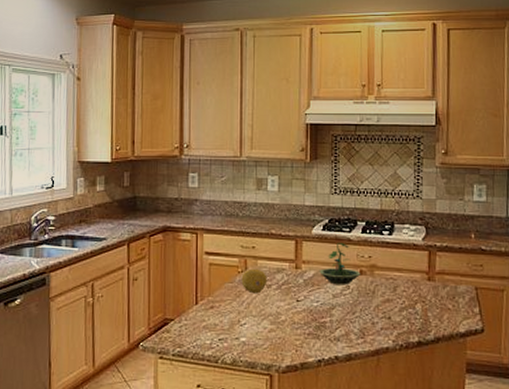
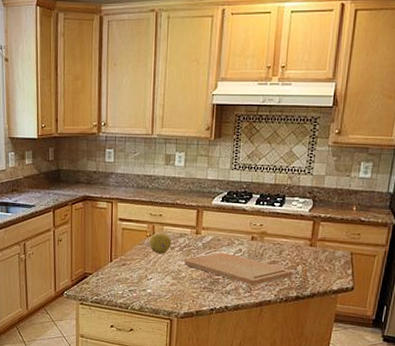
cutting board: none [284,291,412,329] -> present [185,253,293,285]
terrarium: present [319,242,361,285] -> none [216,212,252,249]

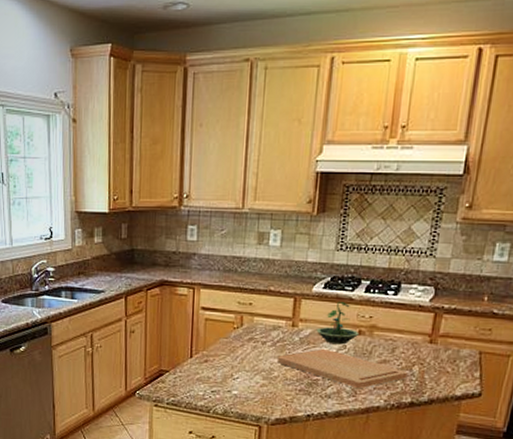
fruit: present [149,233,172,254] -> none [236,325,263,350]
terrarium: none [216,212,252,249] -> present [316,301,360,345]

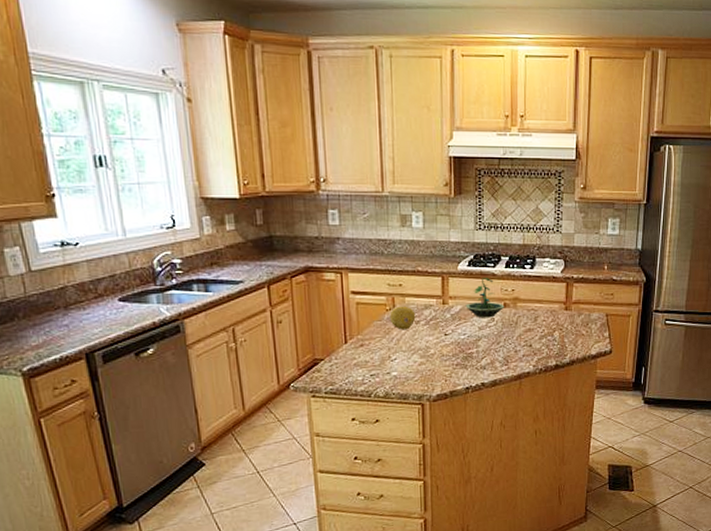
fruit: none [236,325,263,350] -> present [390,306,416,330]
cutting board: present [278,349,408,388] -> none [433,324,550,357]

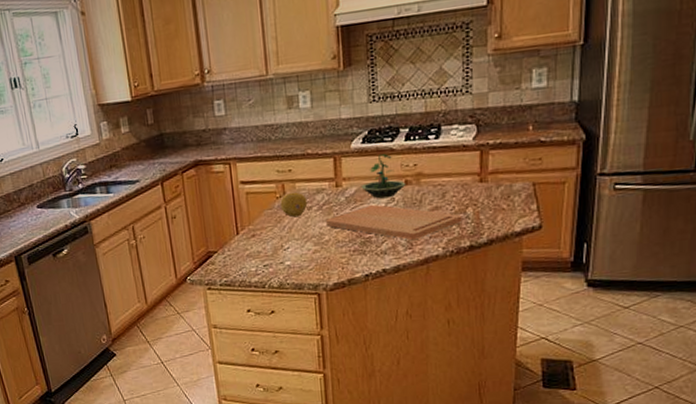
cutting board: none [433,324,550,357] -> present [326,205,462,240]

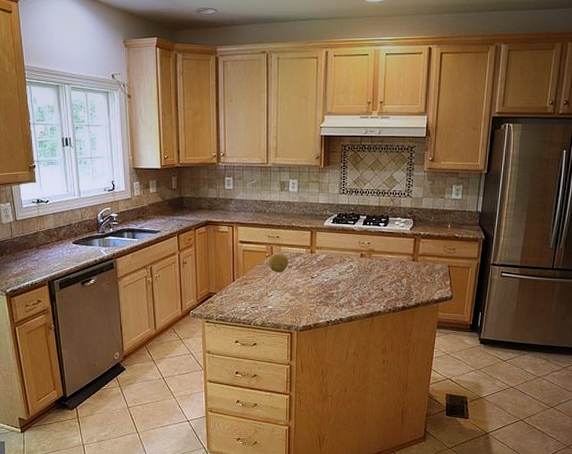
cutting board: present [326,205,462,240] -> none [302,270,399,298]
terrarium: present [361,153,406,199] -> none [329,232,361,265]

